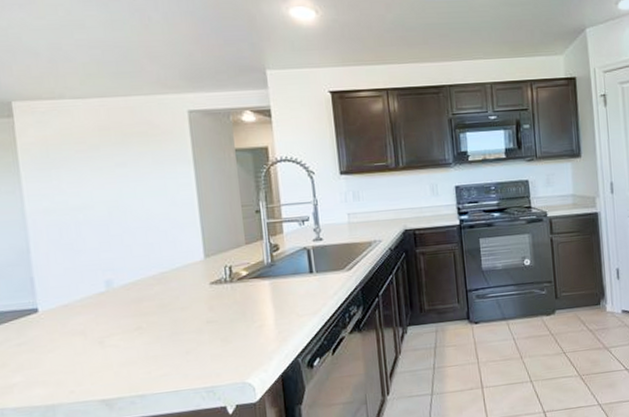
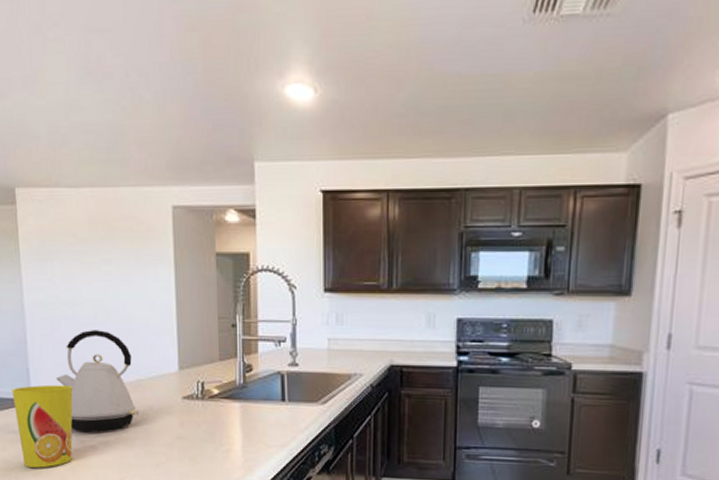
cup: none [12,288,90,380] -> present [12,384,73,468]
kettle: none [67,230,165,333] -> present [56,330,140,432]

